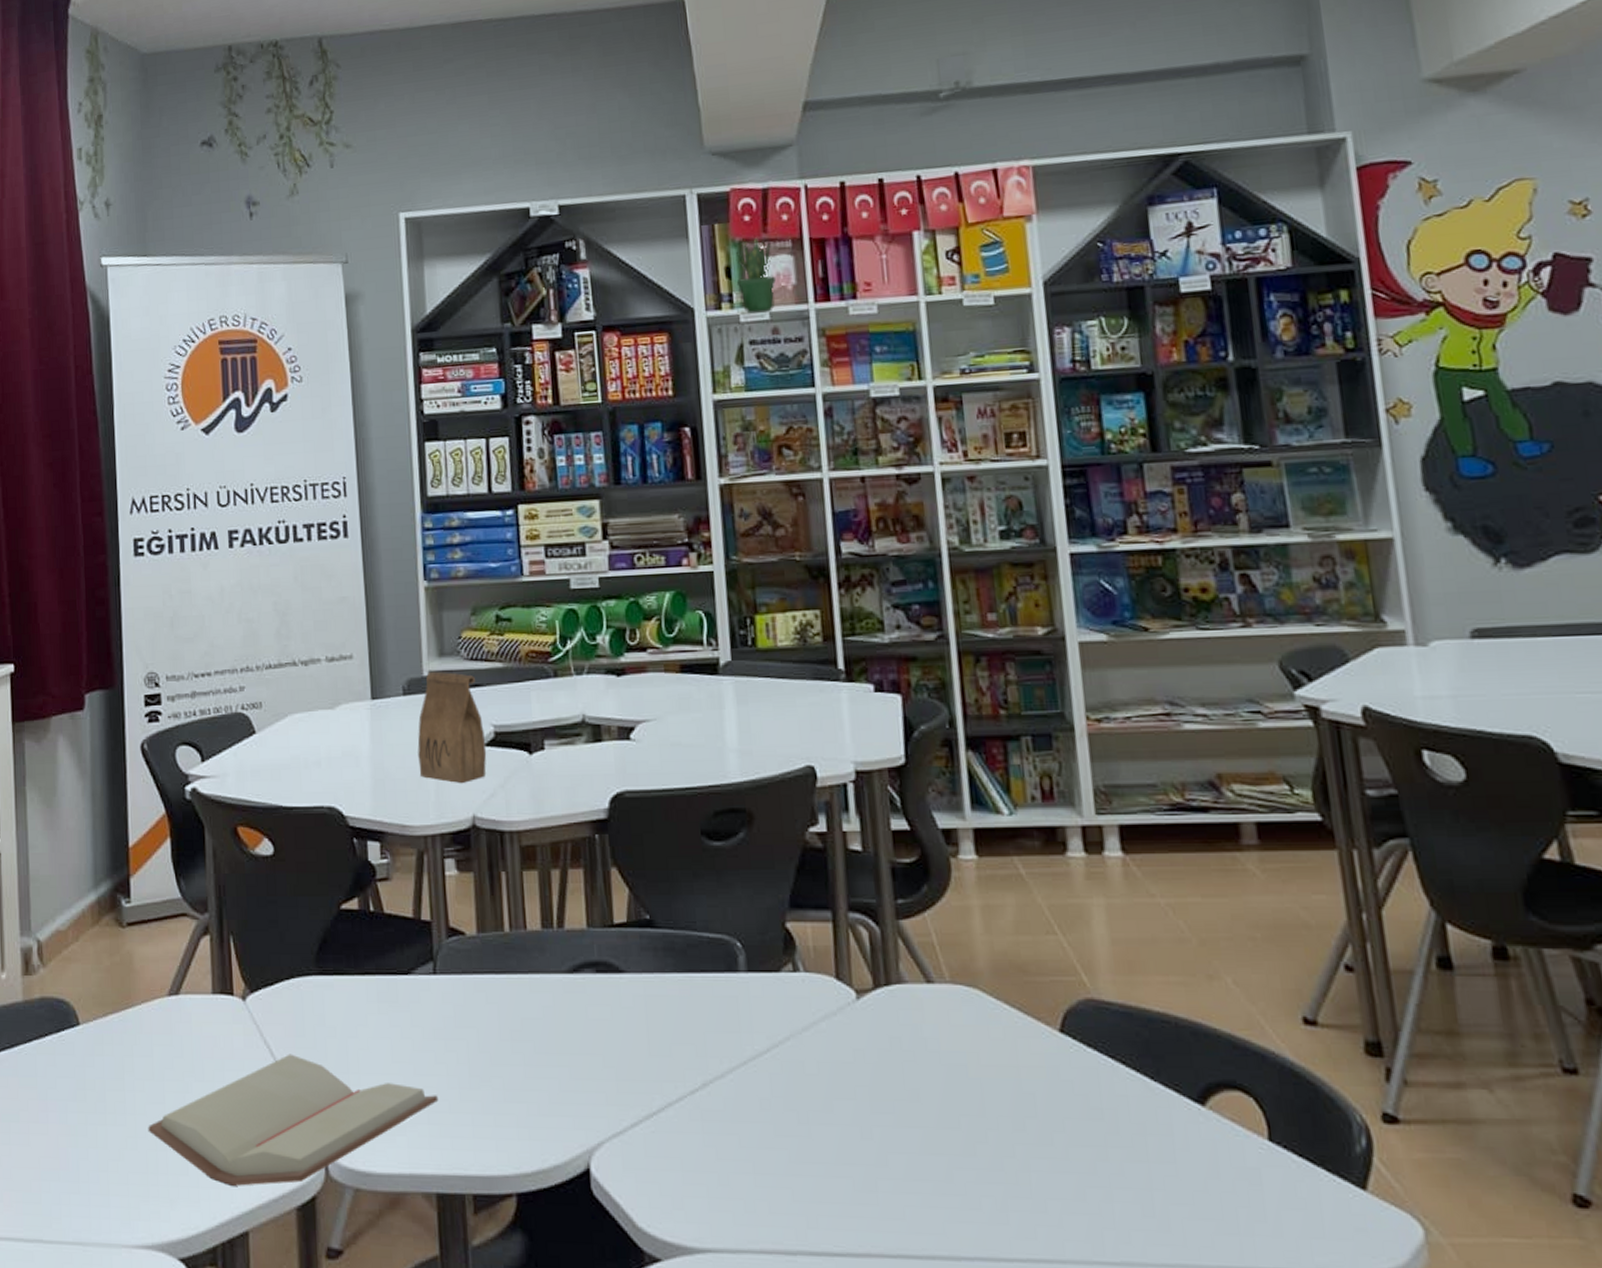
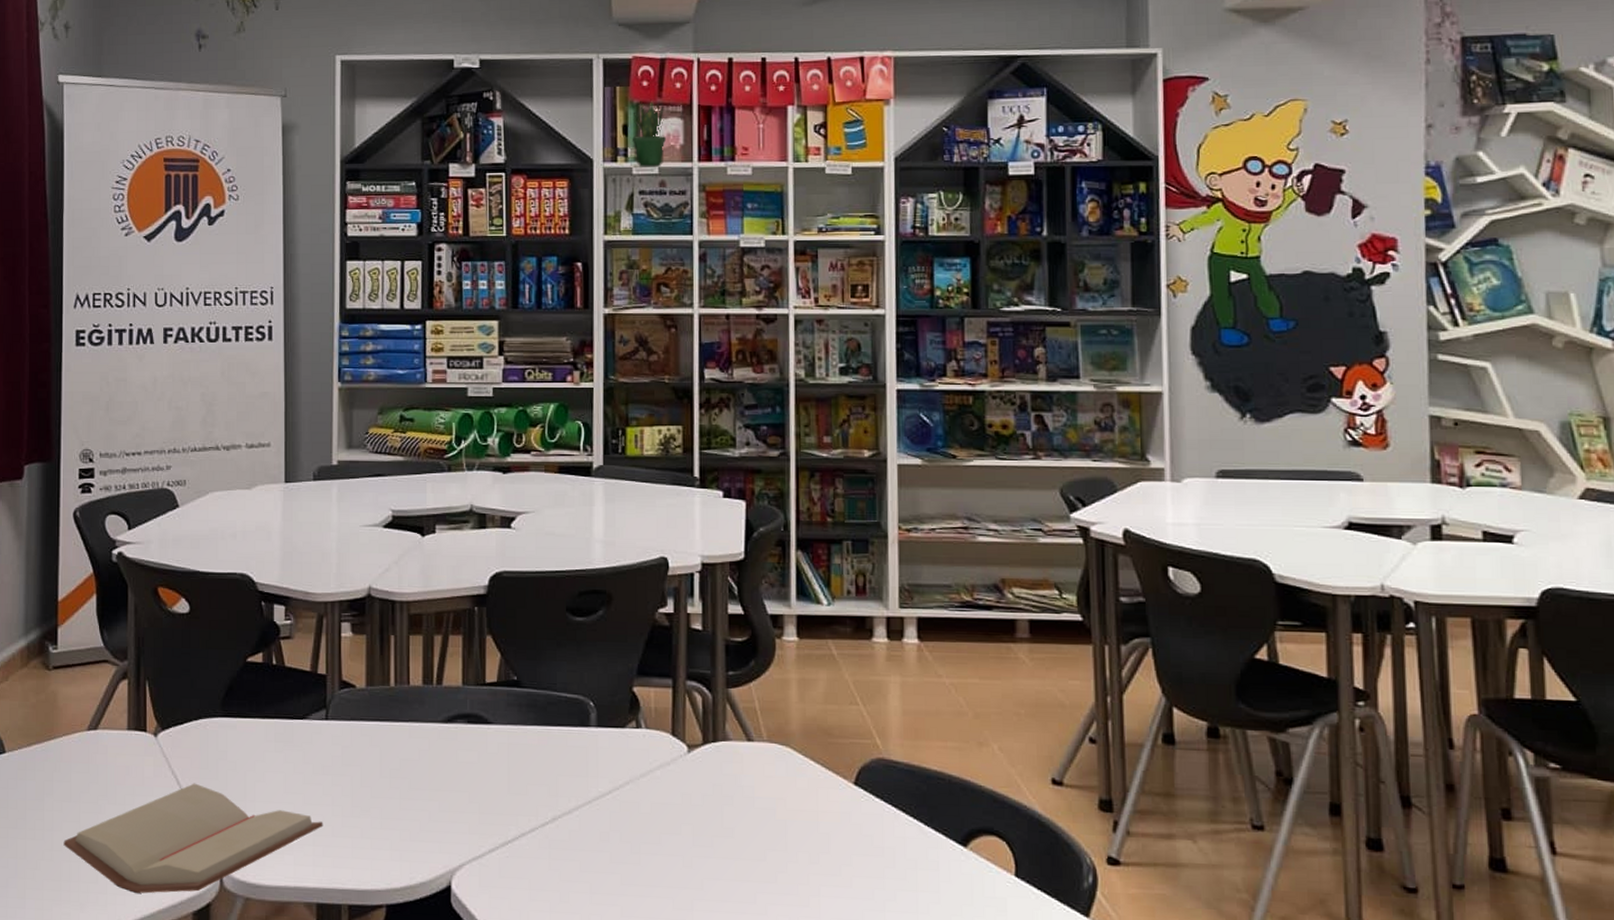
paper bag: present [417,671,487,783] -> none [323,461,384,558]

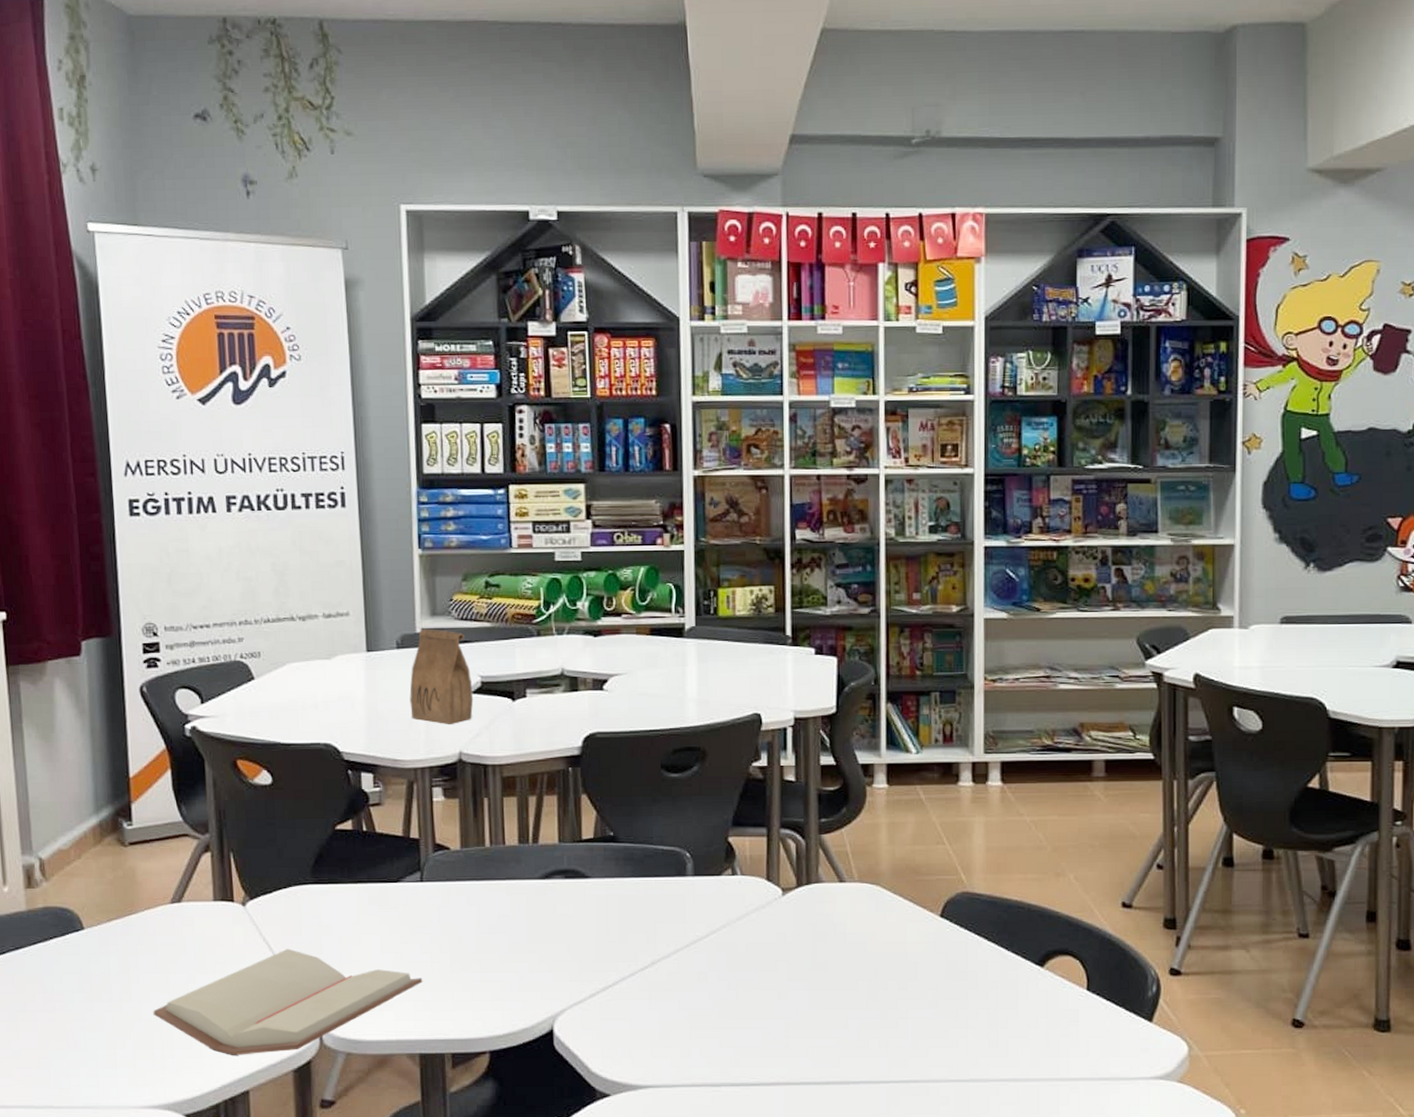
paper bag: none [323,461,384,558] -> present [409,628,474,724]
planter: present [633,102,666,169] -> none [720,258,754,327]

